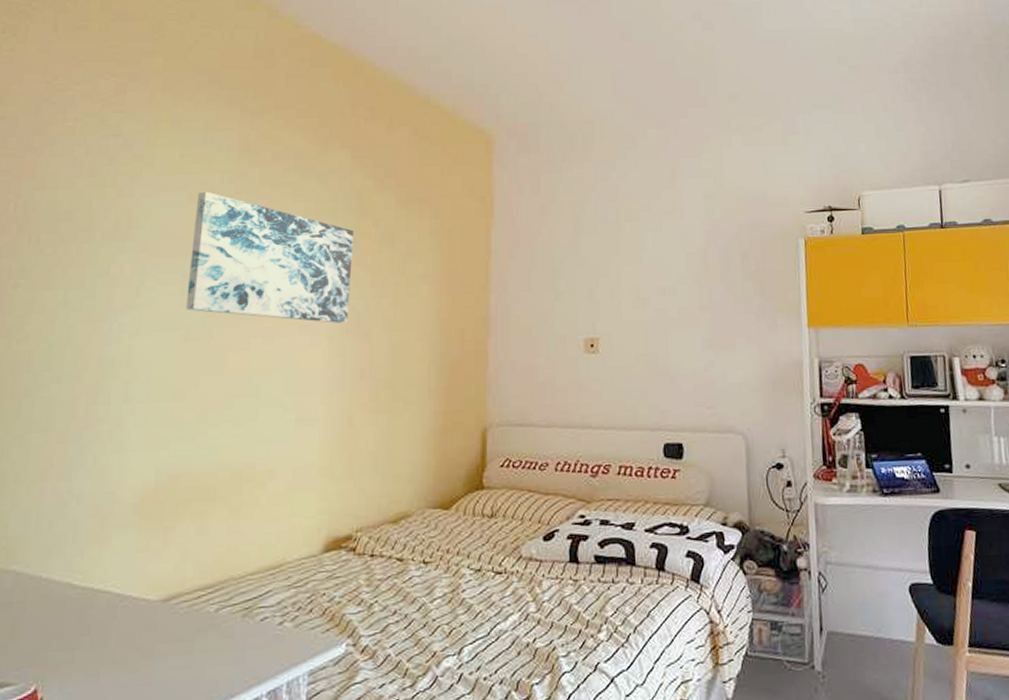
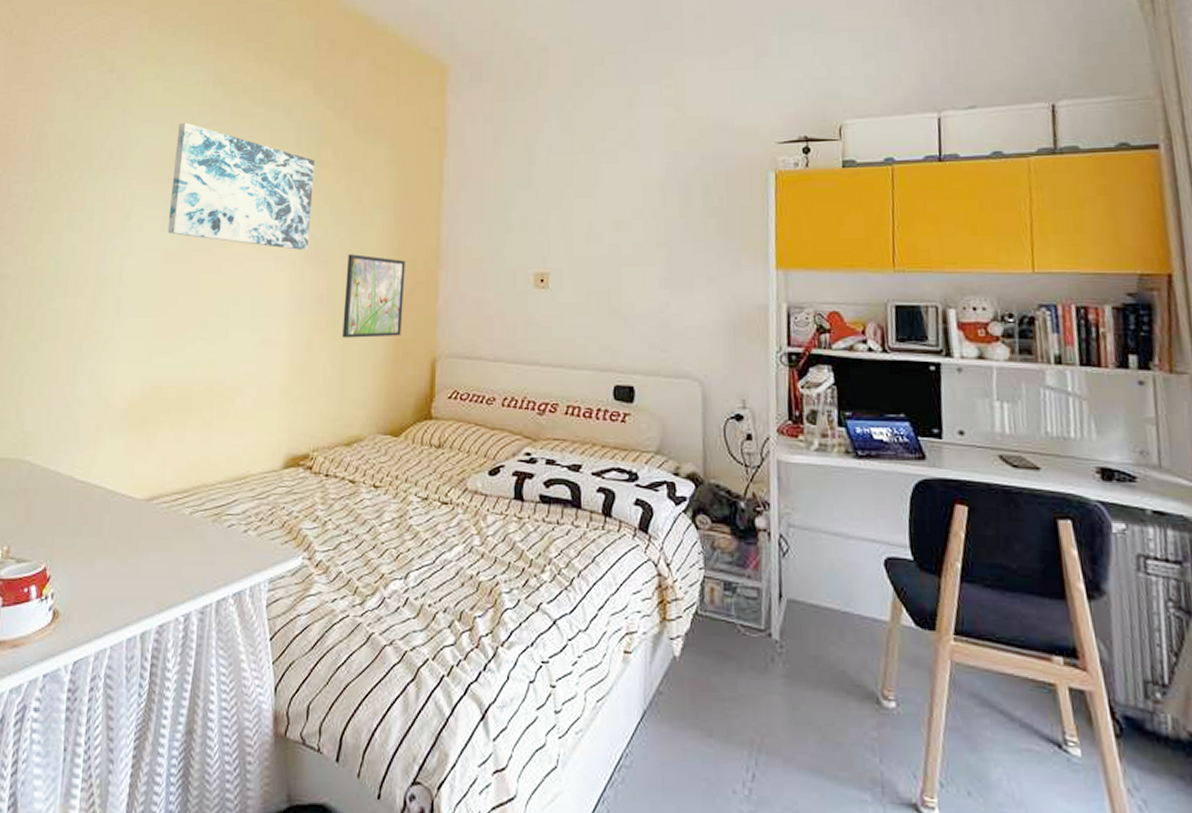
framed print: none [387,326,453,412] -> present [343,254,405,338]

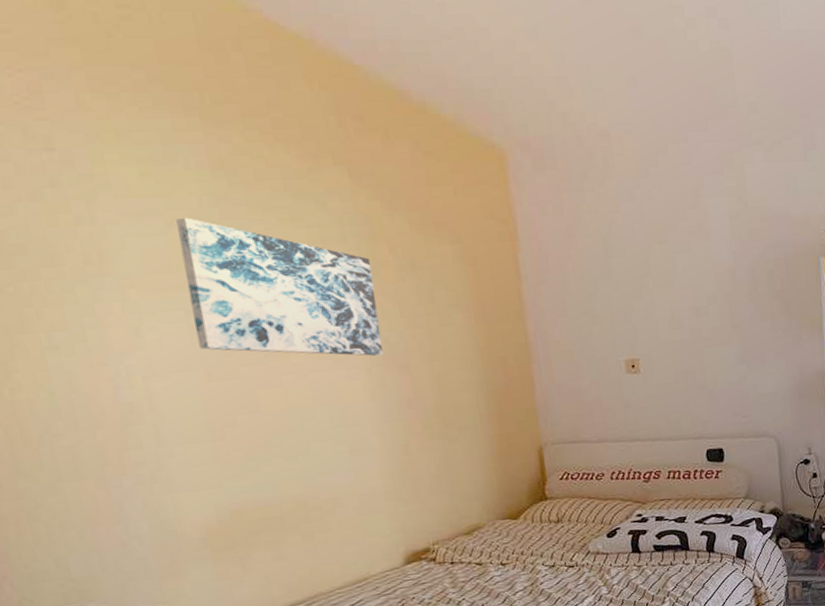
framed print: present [343,254,405,338] -> none [431,355,503,438]

